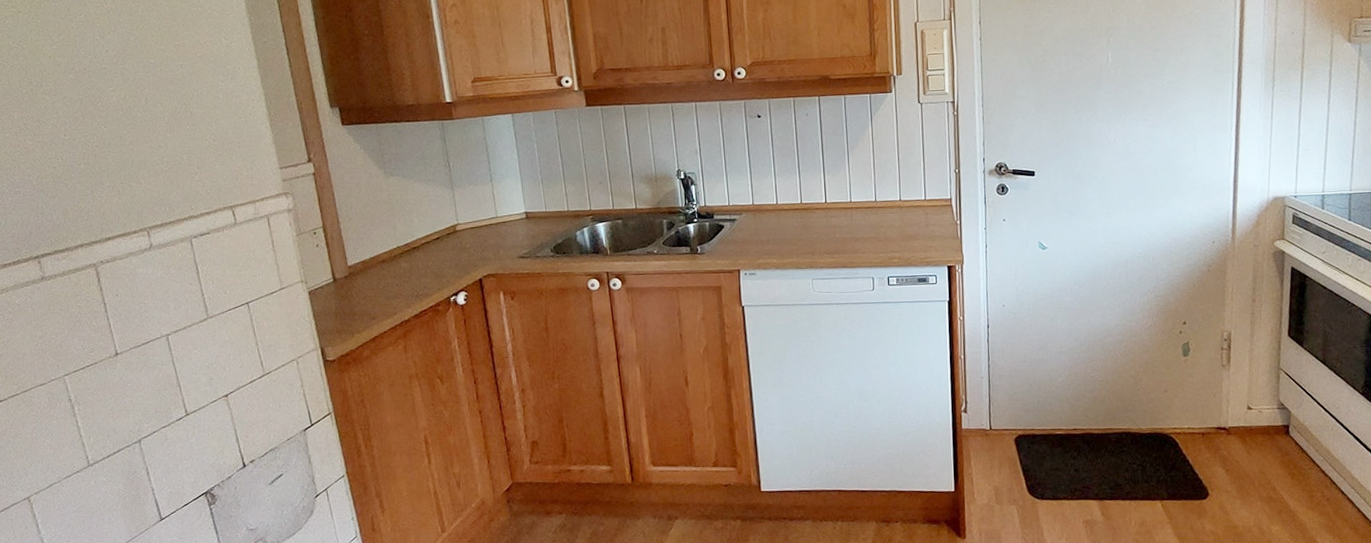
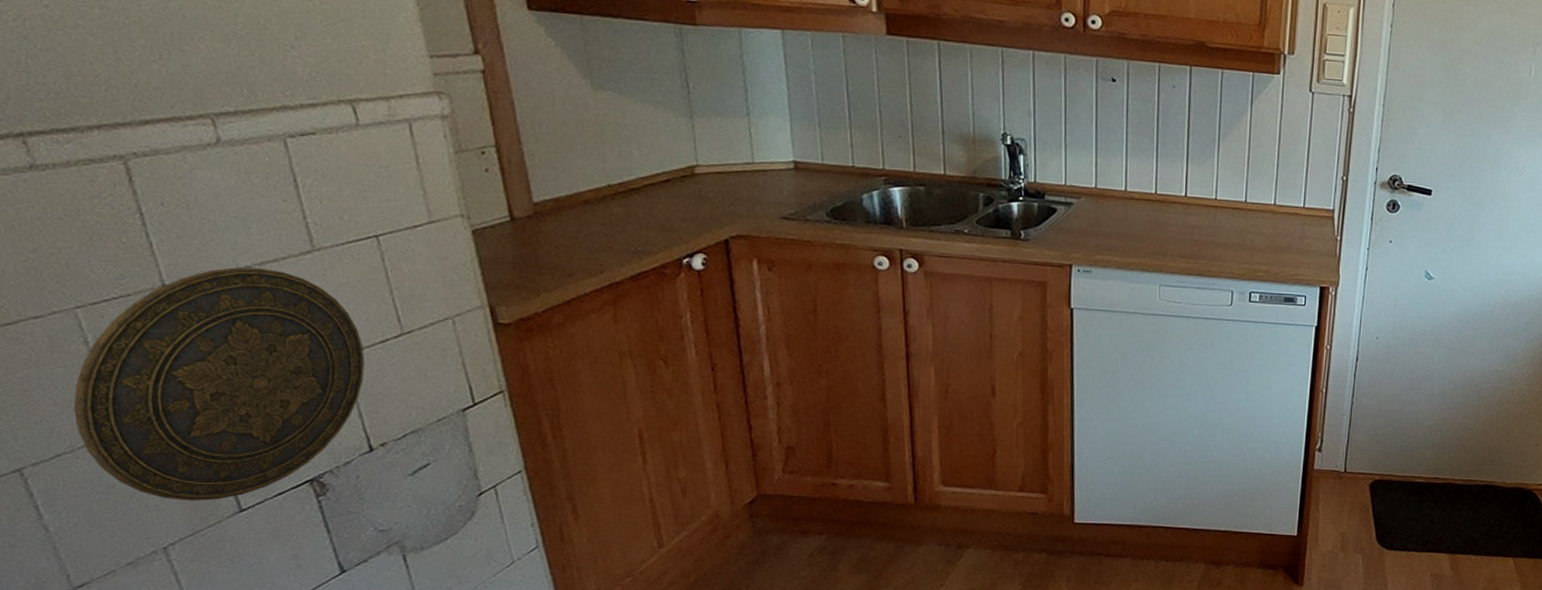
decorative plate: none [61,335,241,514] -> present [73,267,366,501]

